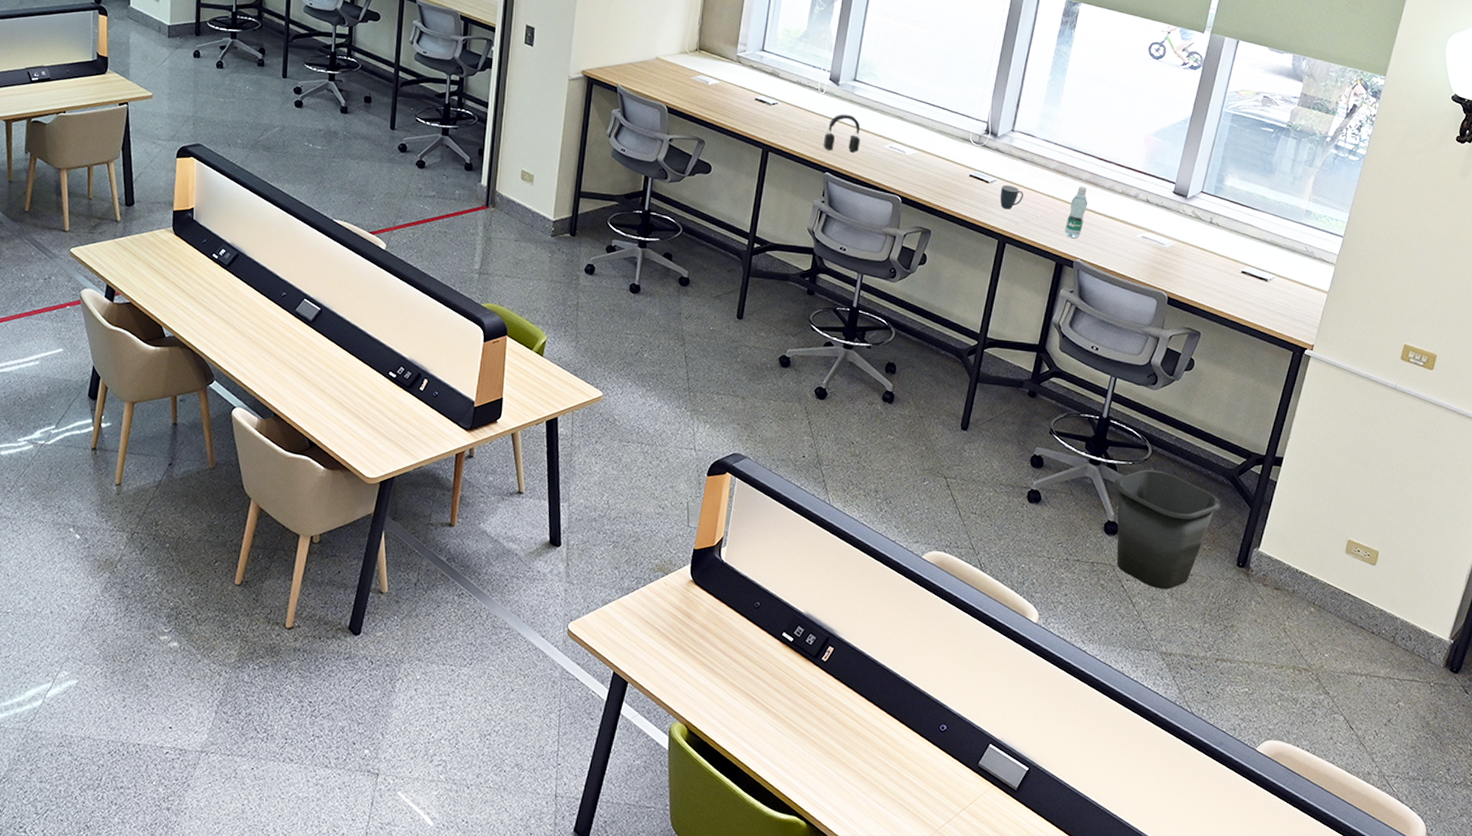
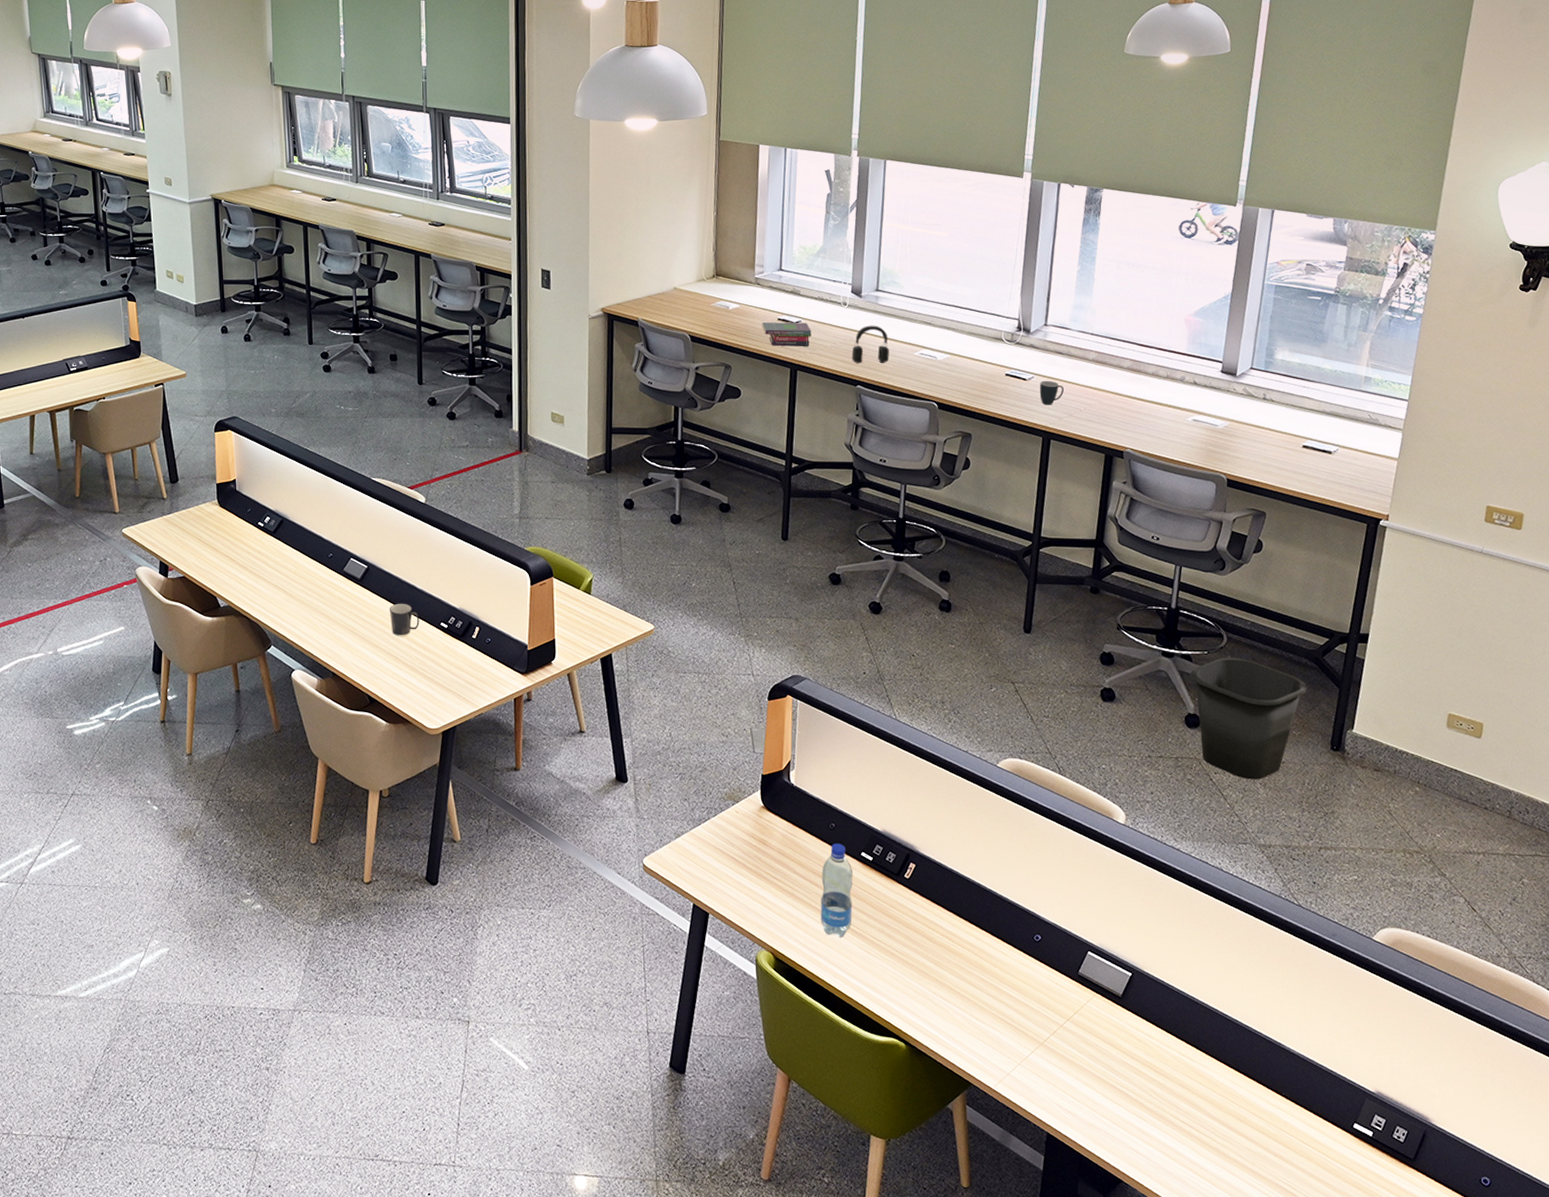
mug: none [338,348,368,383] -> present [389,603,420,637]
bottle: none [736,622,773,715] -> present [820,843,854,938]
books: none [739,100,787,129] -> present [762,321,812,347]
bottle: present [1065,186,1088,239] -> none [1111,375,1133,429]

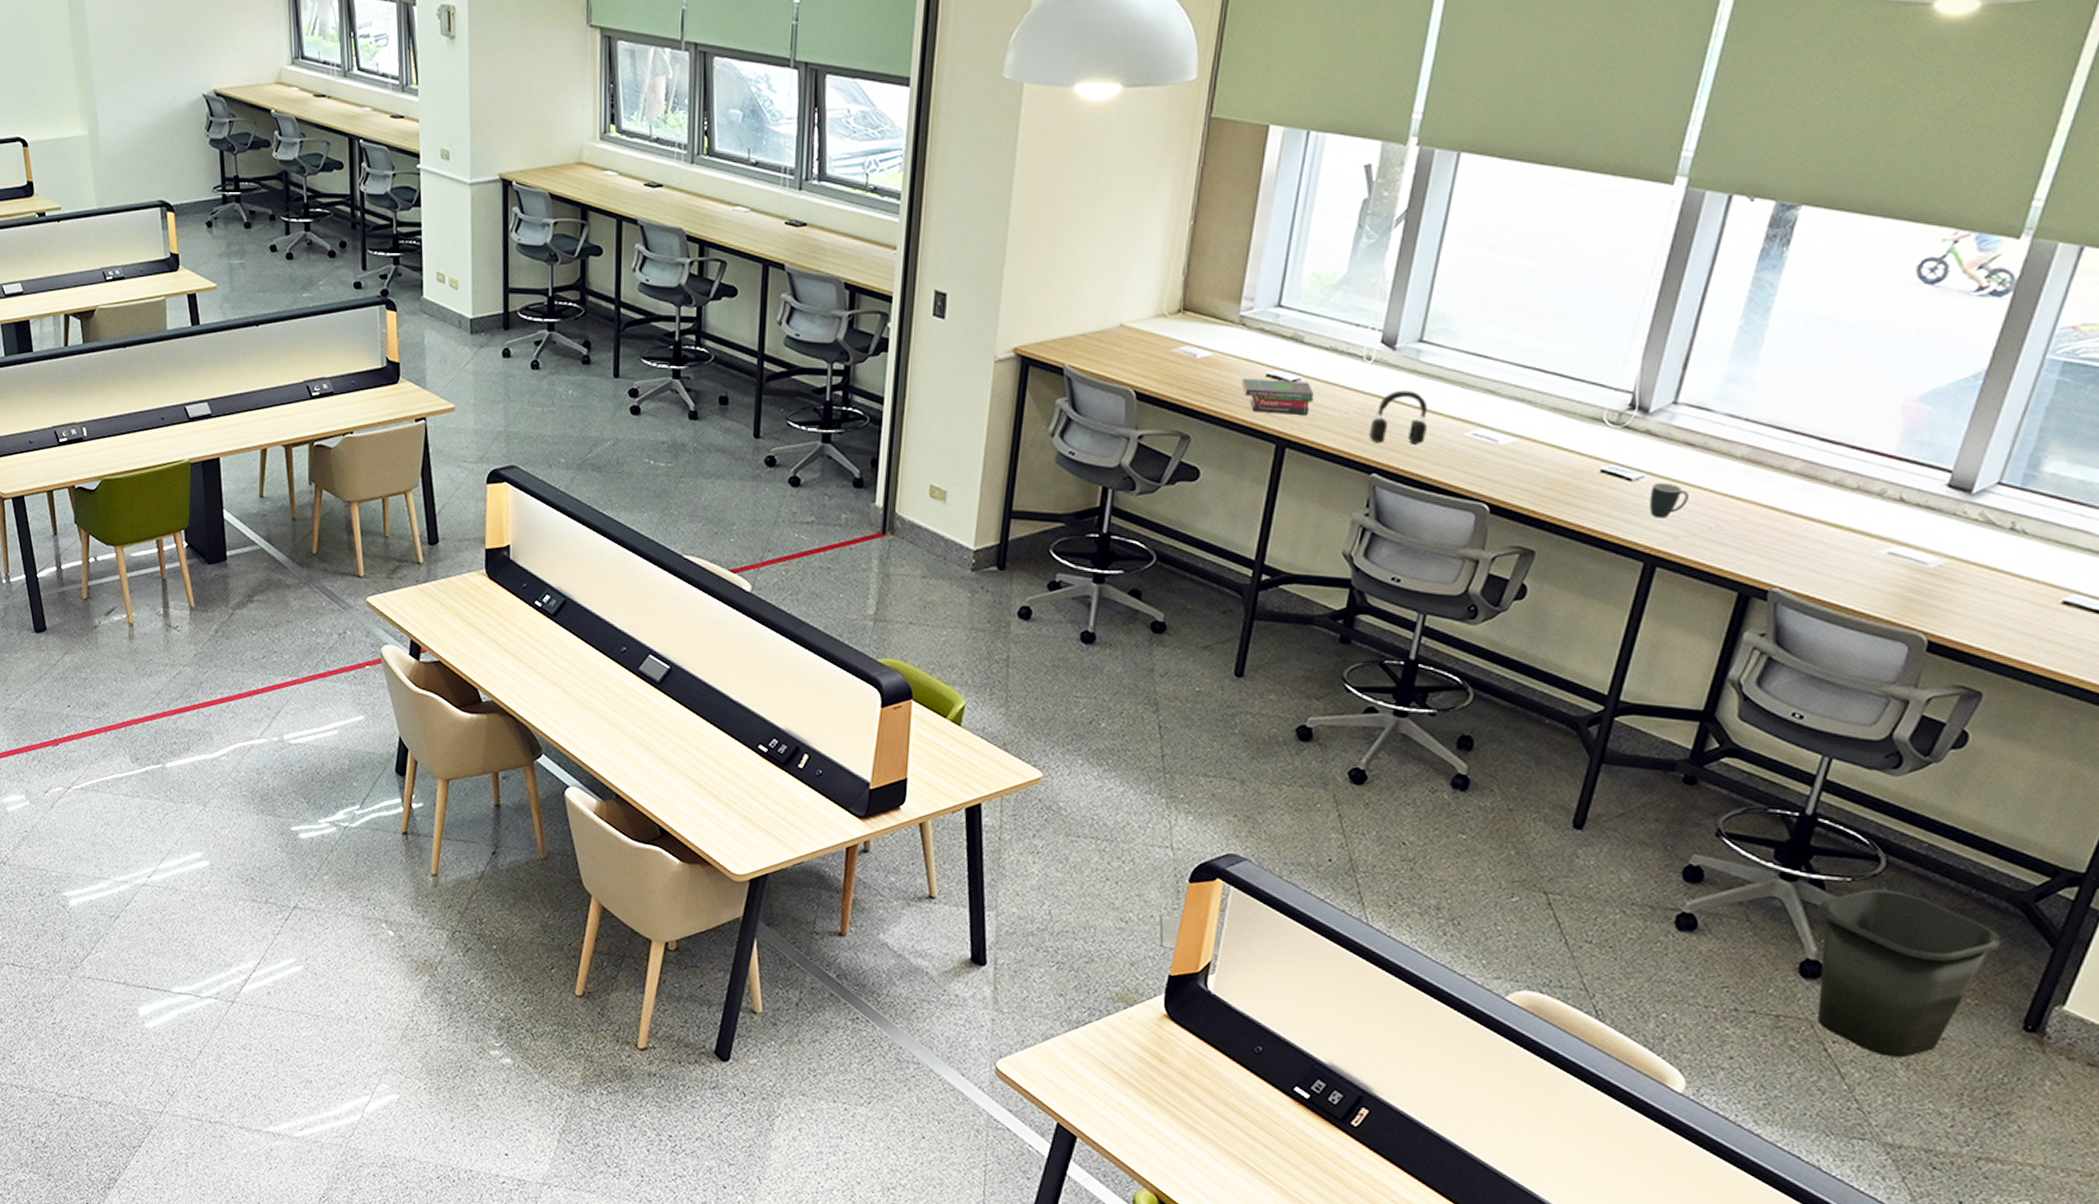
mug: present [389,603,420,637] -> none [693,715,732,759]
bottle: present [820,843,854,938] -> none [1227,1071,1280,1188]

